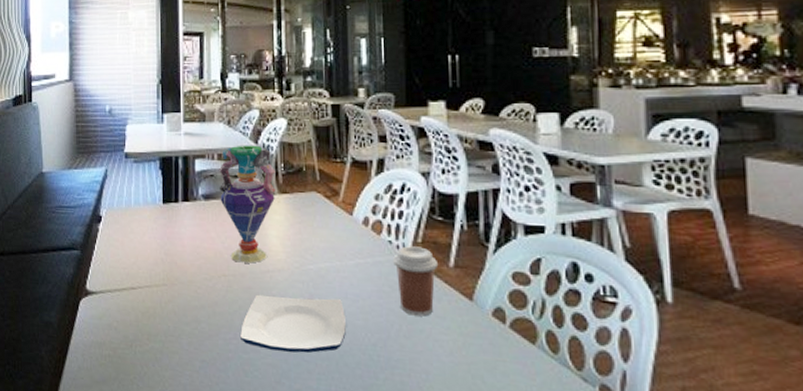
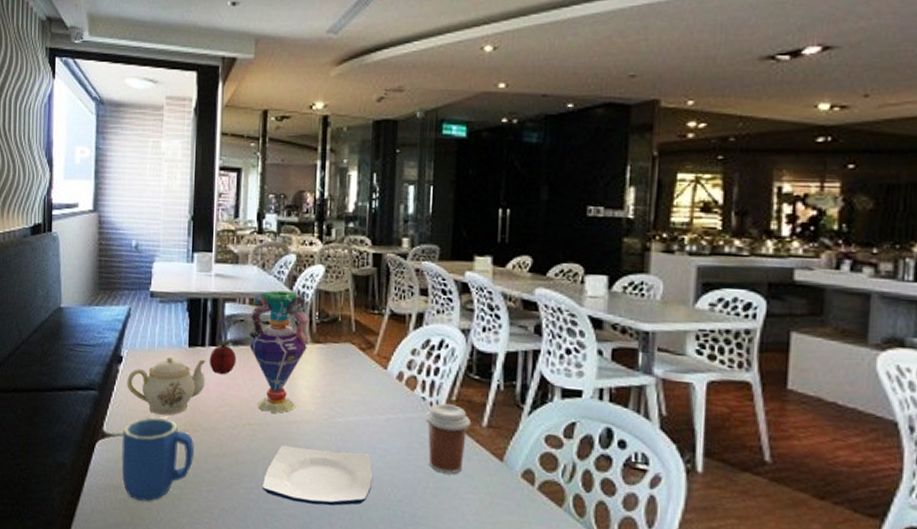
mug: none [105,273,173,356] -> present [121,417,194,502]
teapot: none [107,214,180,271] -> present [127,357,206,416]
fruit: none [182,194,209,229] -> present [209,339,237,375]

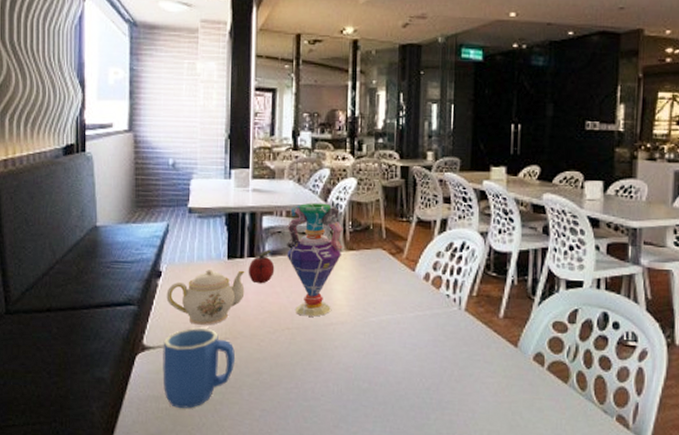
plate: present [263,445,372,506] -> none [302,346,403,399]
coffee cup: present [425,403,472,475] -> none [450,299,490,362]

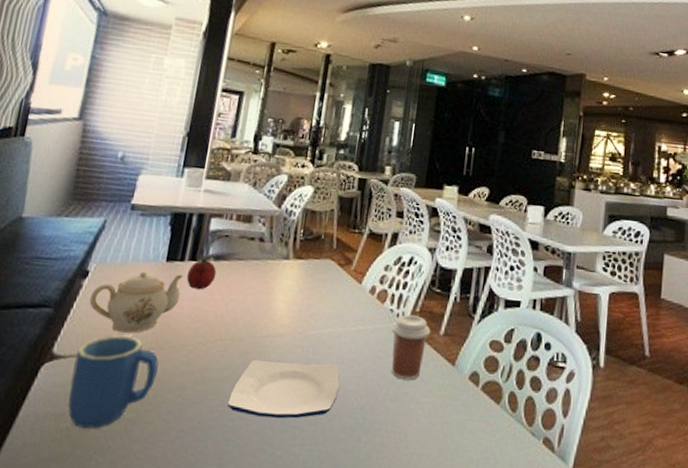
vase: present [286,202,343,317] -> none [231,207,294,328]
plate: none [302,346,403,399] -> present [228,359,340,419]
coffee cup: none [450,299,490,362] -> present [391,314,431,381]

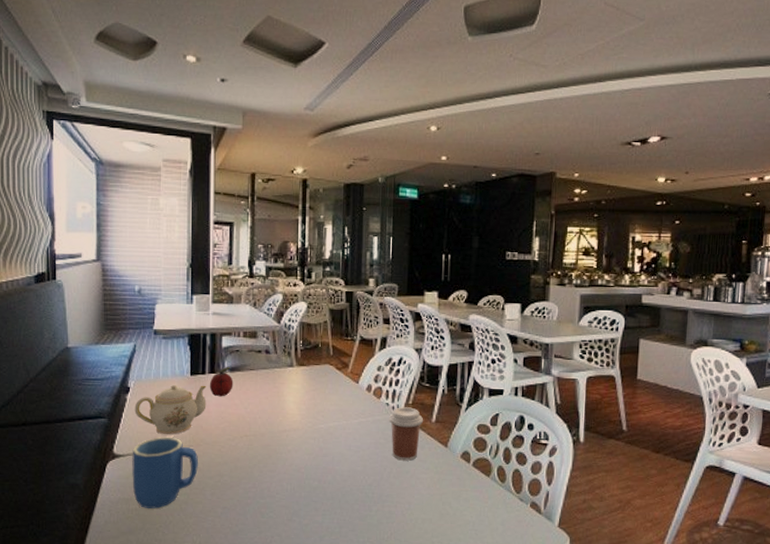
plate: present [228,359,340,419] -> none [259,450,348,495]

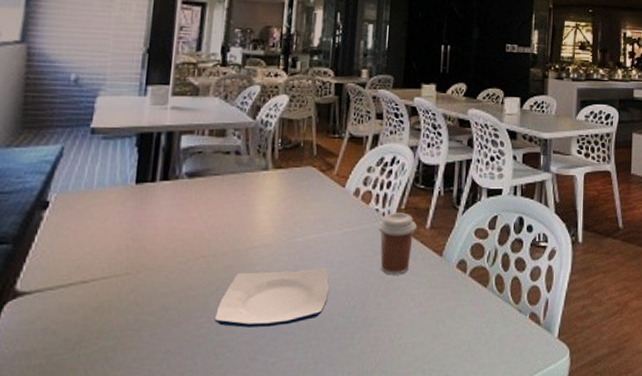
mug: present [132,437,198,509] -> none [39,263,136,362]
teapot: present [134,385,207,435] -> none [52,195,156,261]
fruit: present [209,367,234,397] -> none [159,172,192,210]
plate: none [259,450,348,495] -> present [215,268,329,328]

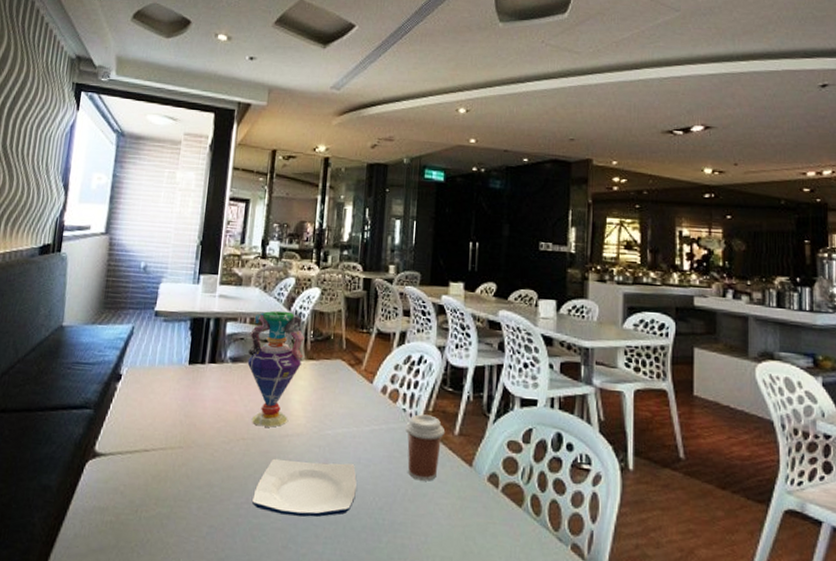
vase: none [207,120,272,242] -> present [247,310,305,427]

